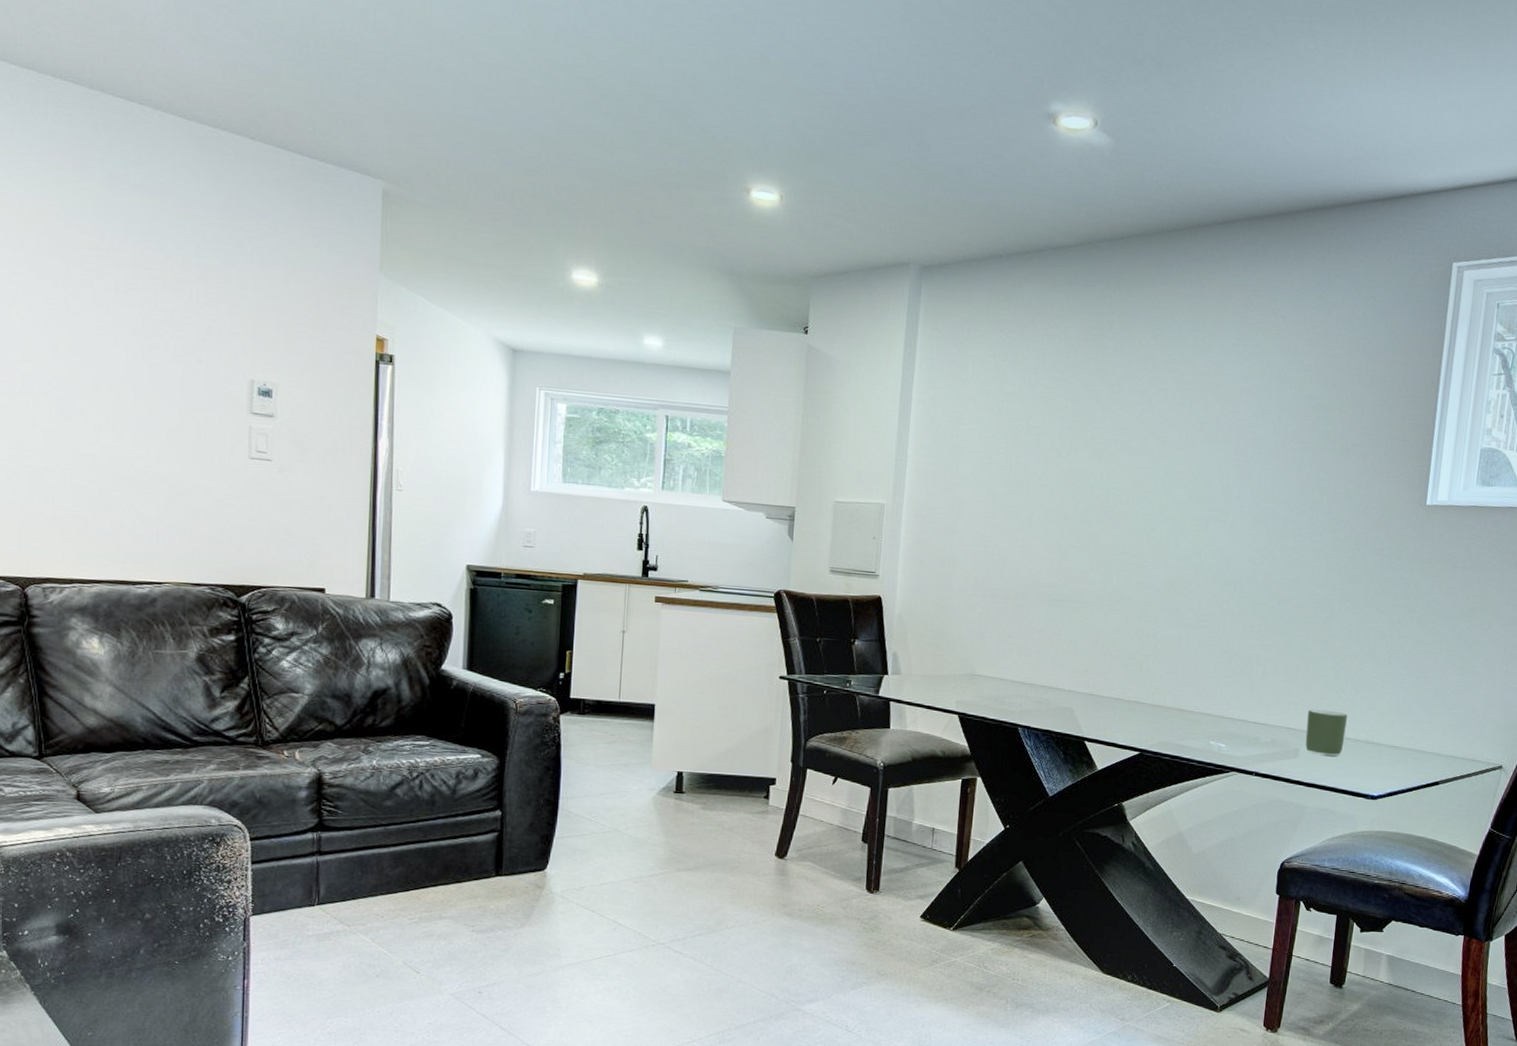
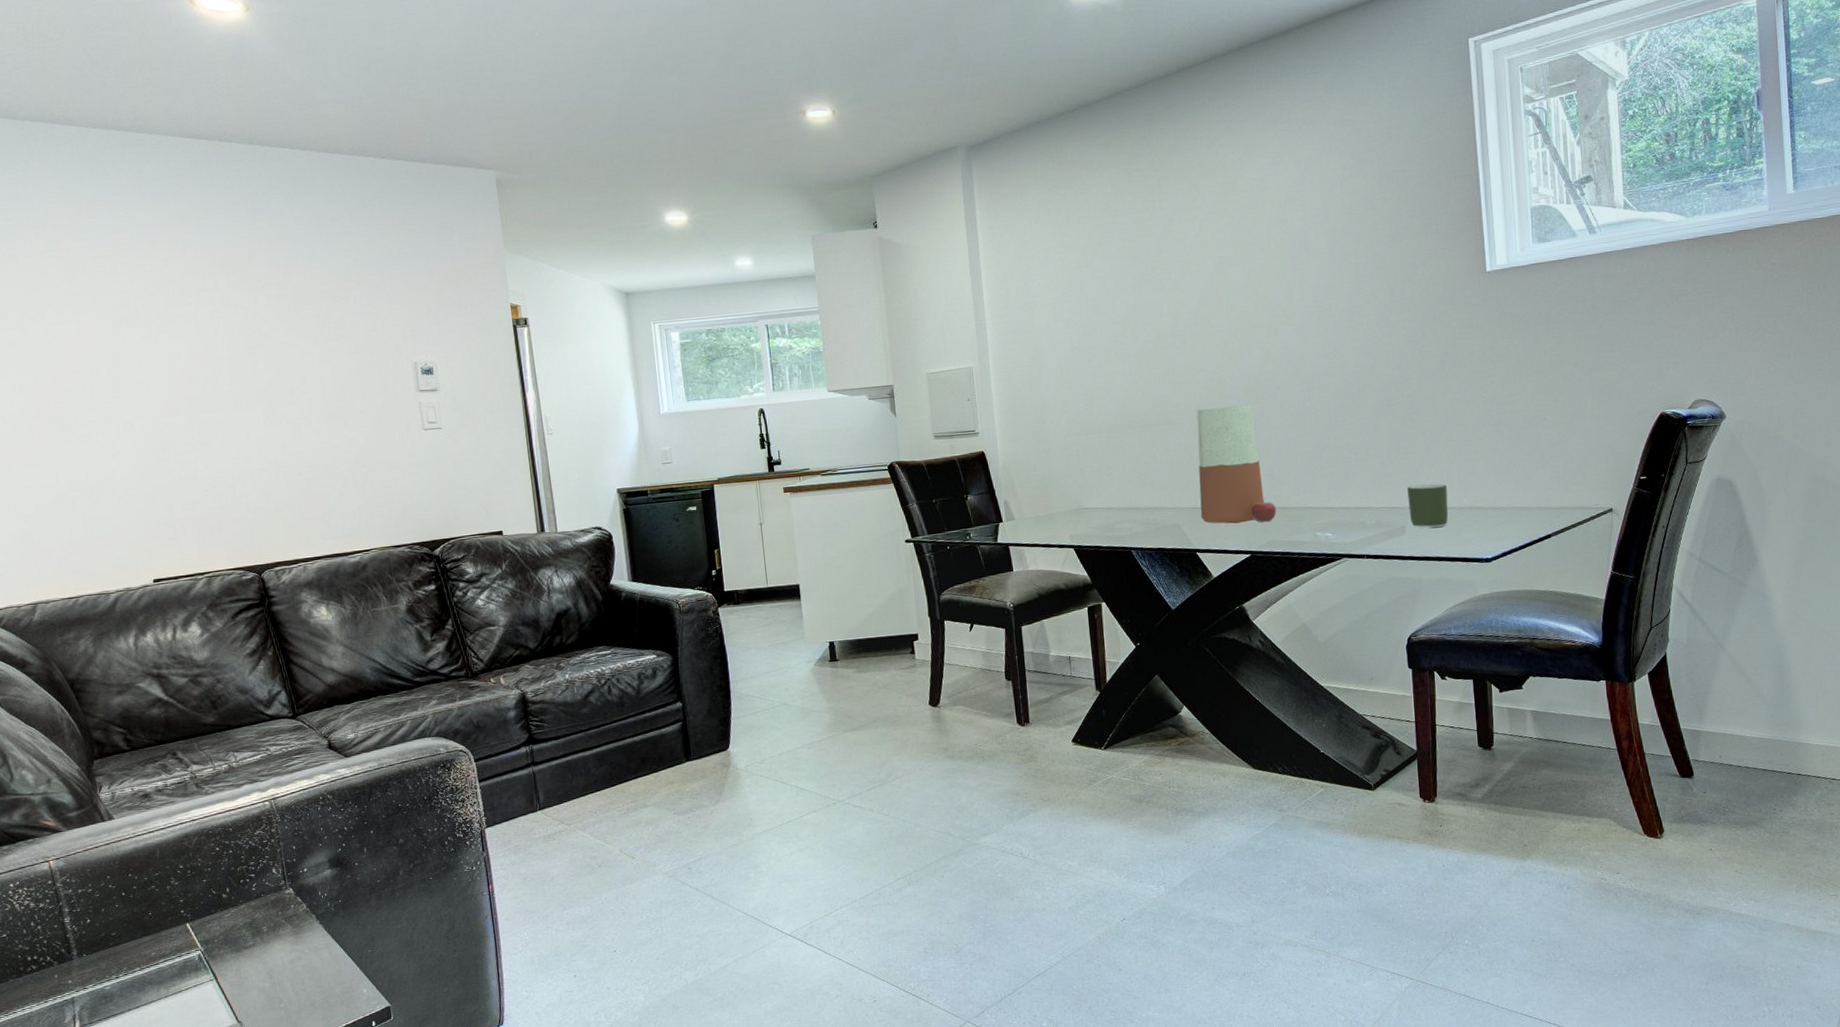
vase: none [1095,592,1170,718] -> present [1196,405,1264,524]
fruit: none [1147,697,1174,722] -> present [1250,499,1277,523]

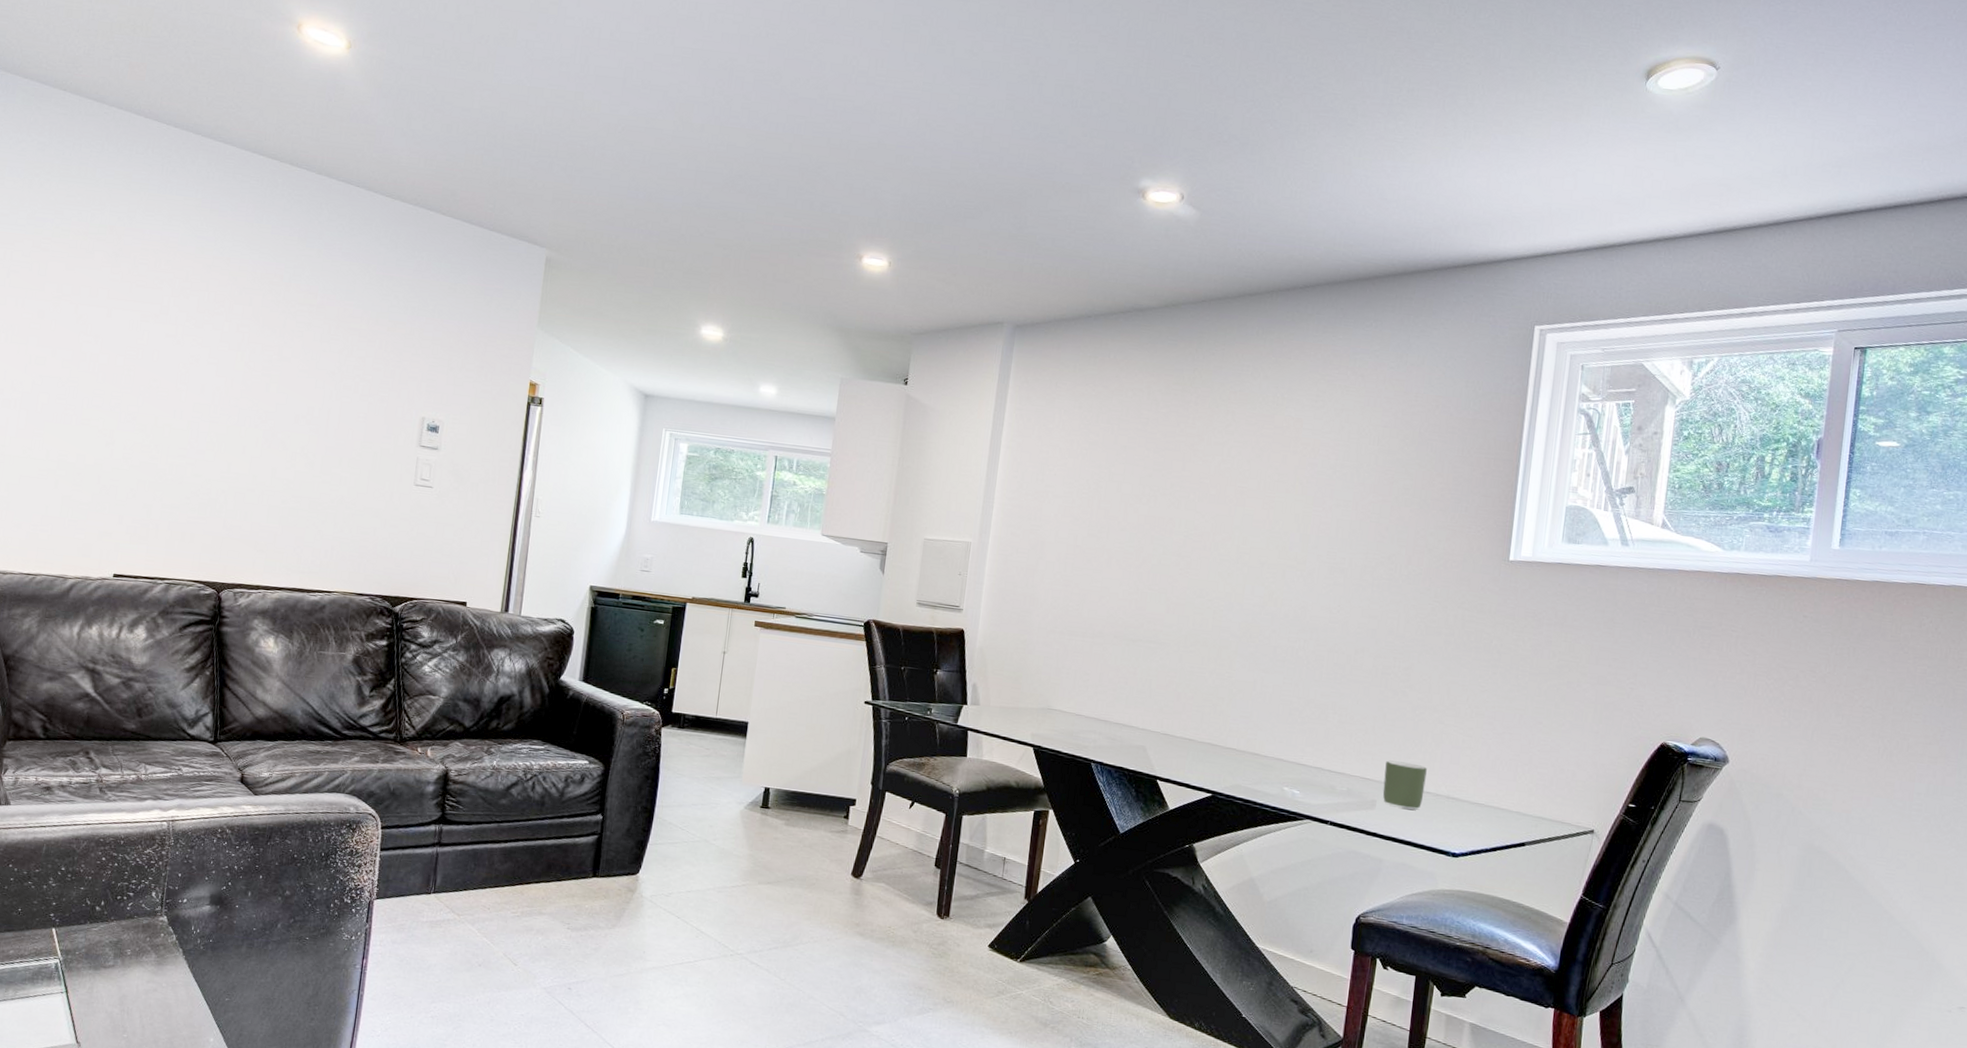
vase: present [1196,405,1264,524] -> none [1168,634,1245,760]
fruit: present [1250,499,1277,523] -> none [1220,740,1248,766]

